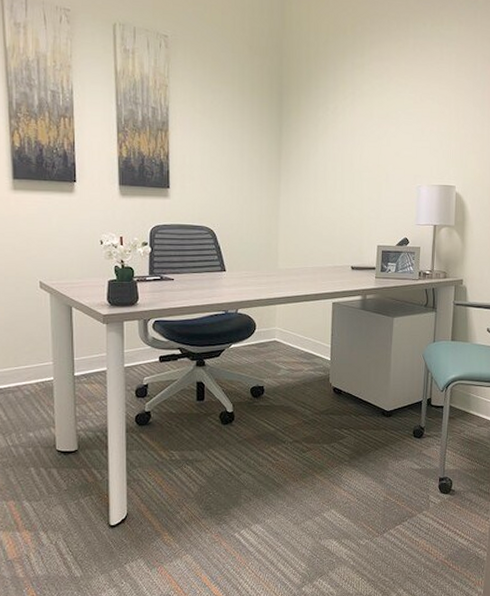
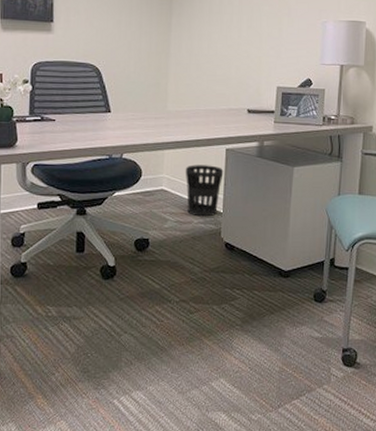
wastebasket: none [295,318,331,365] -> present [185,165,224,217]

